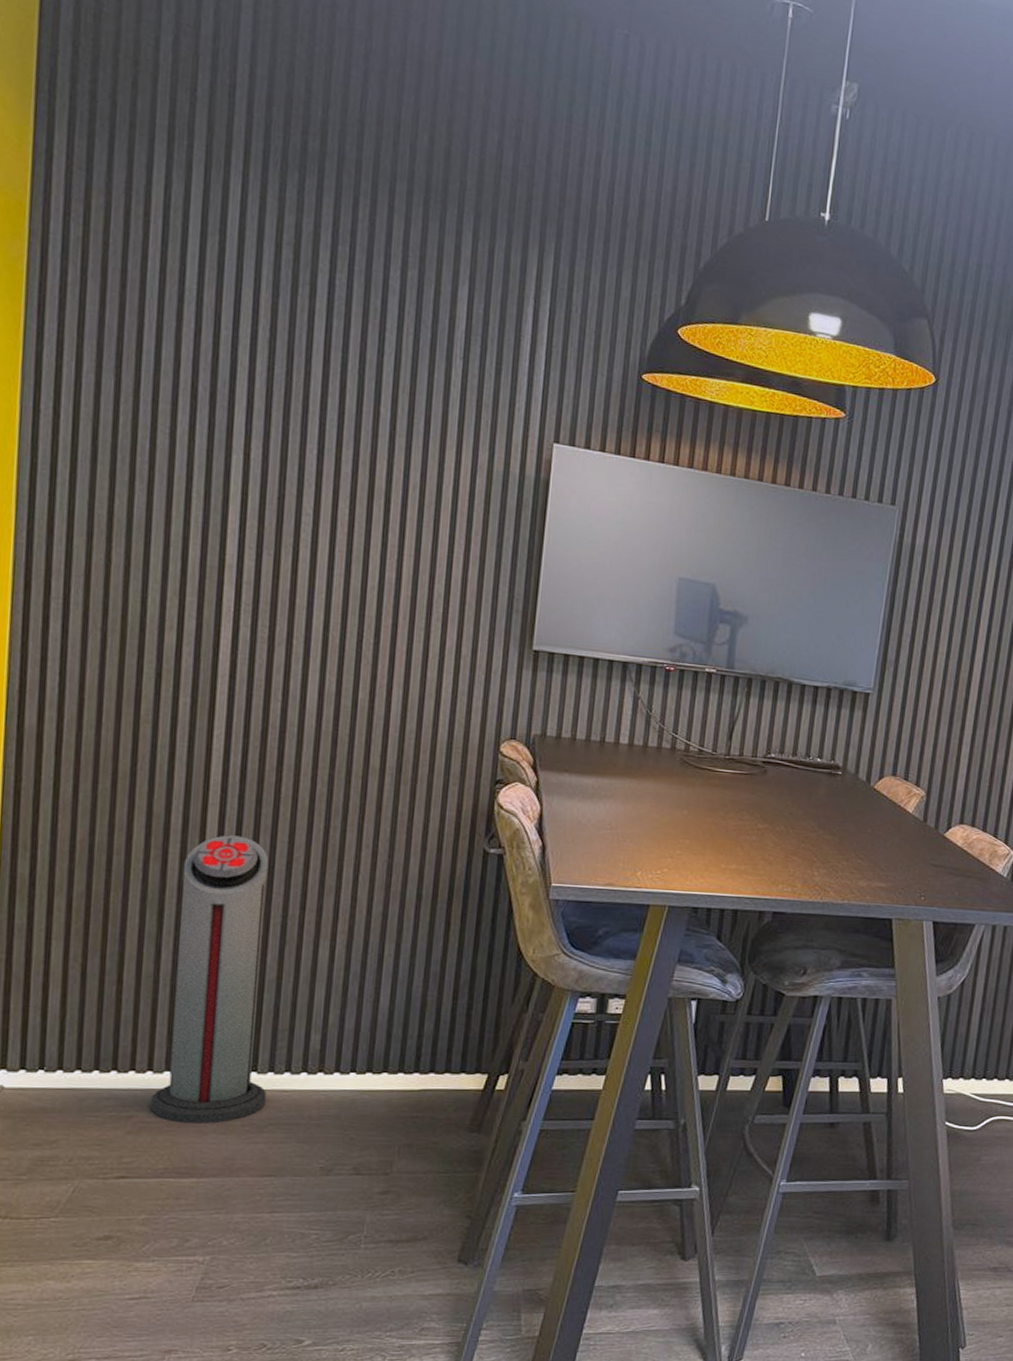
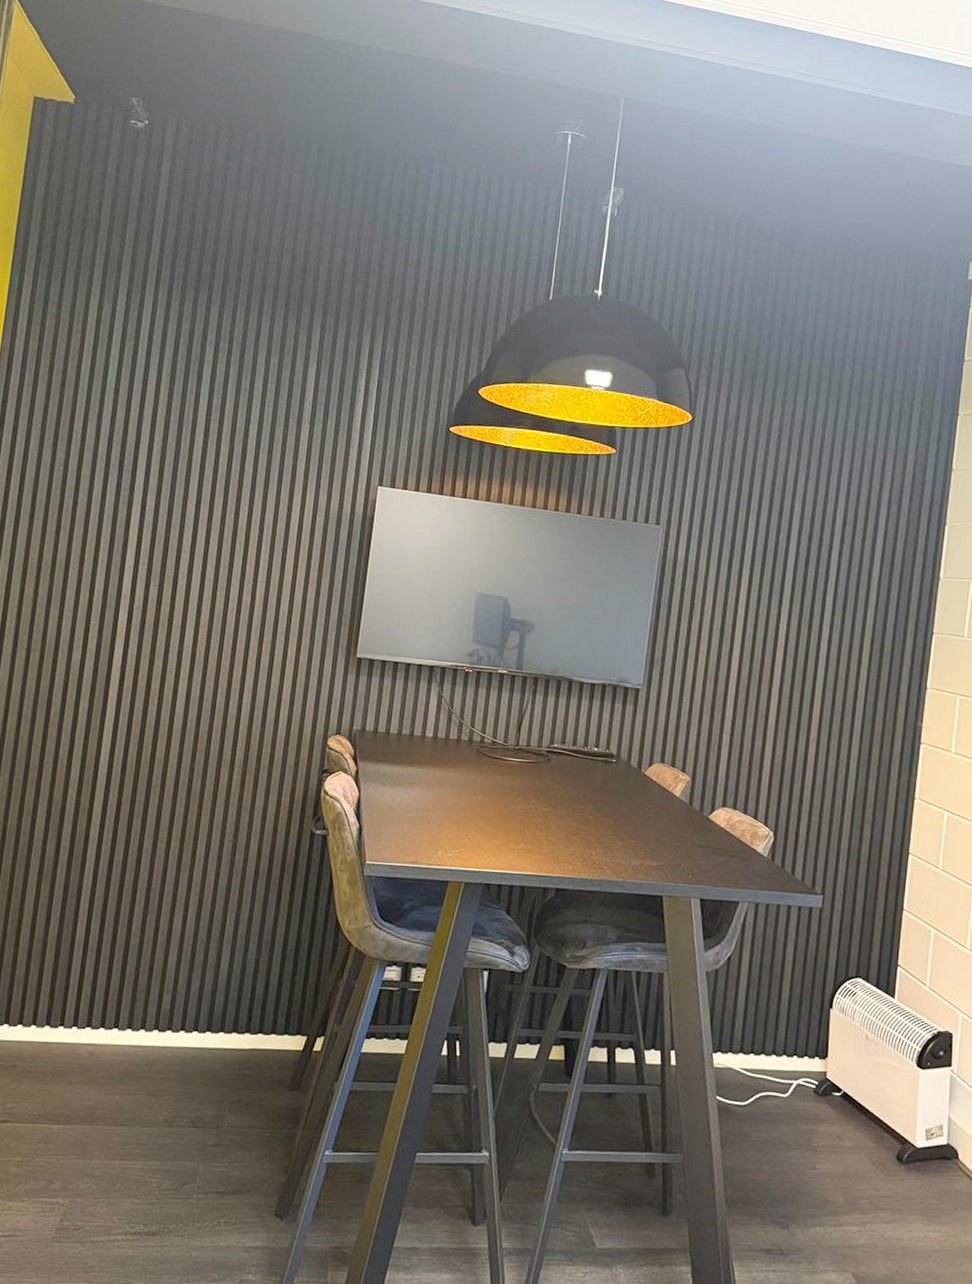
air purifier: present [151,835,269,1124] -> none [32,818,139,1075]

